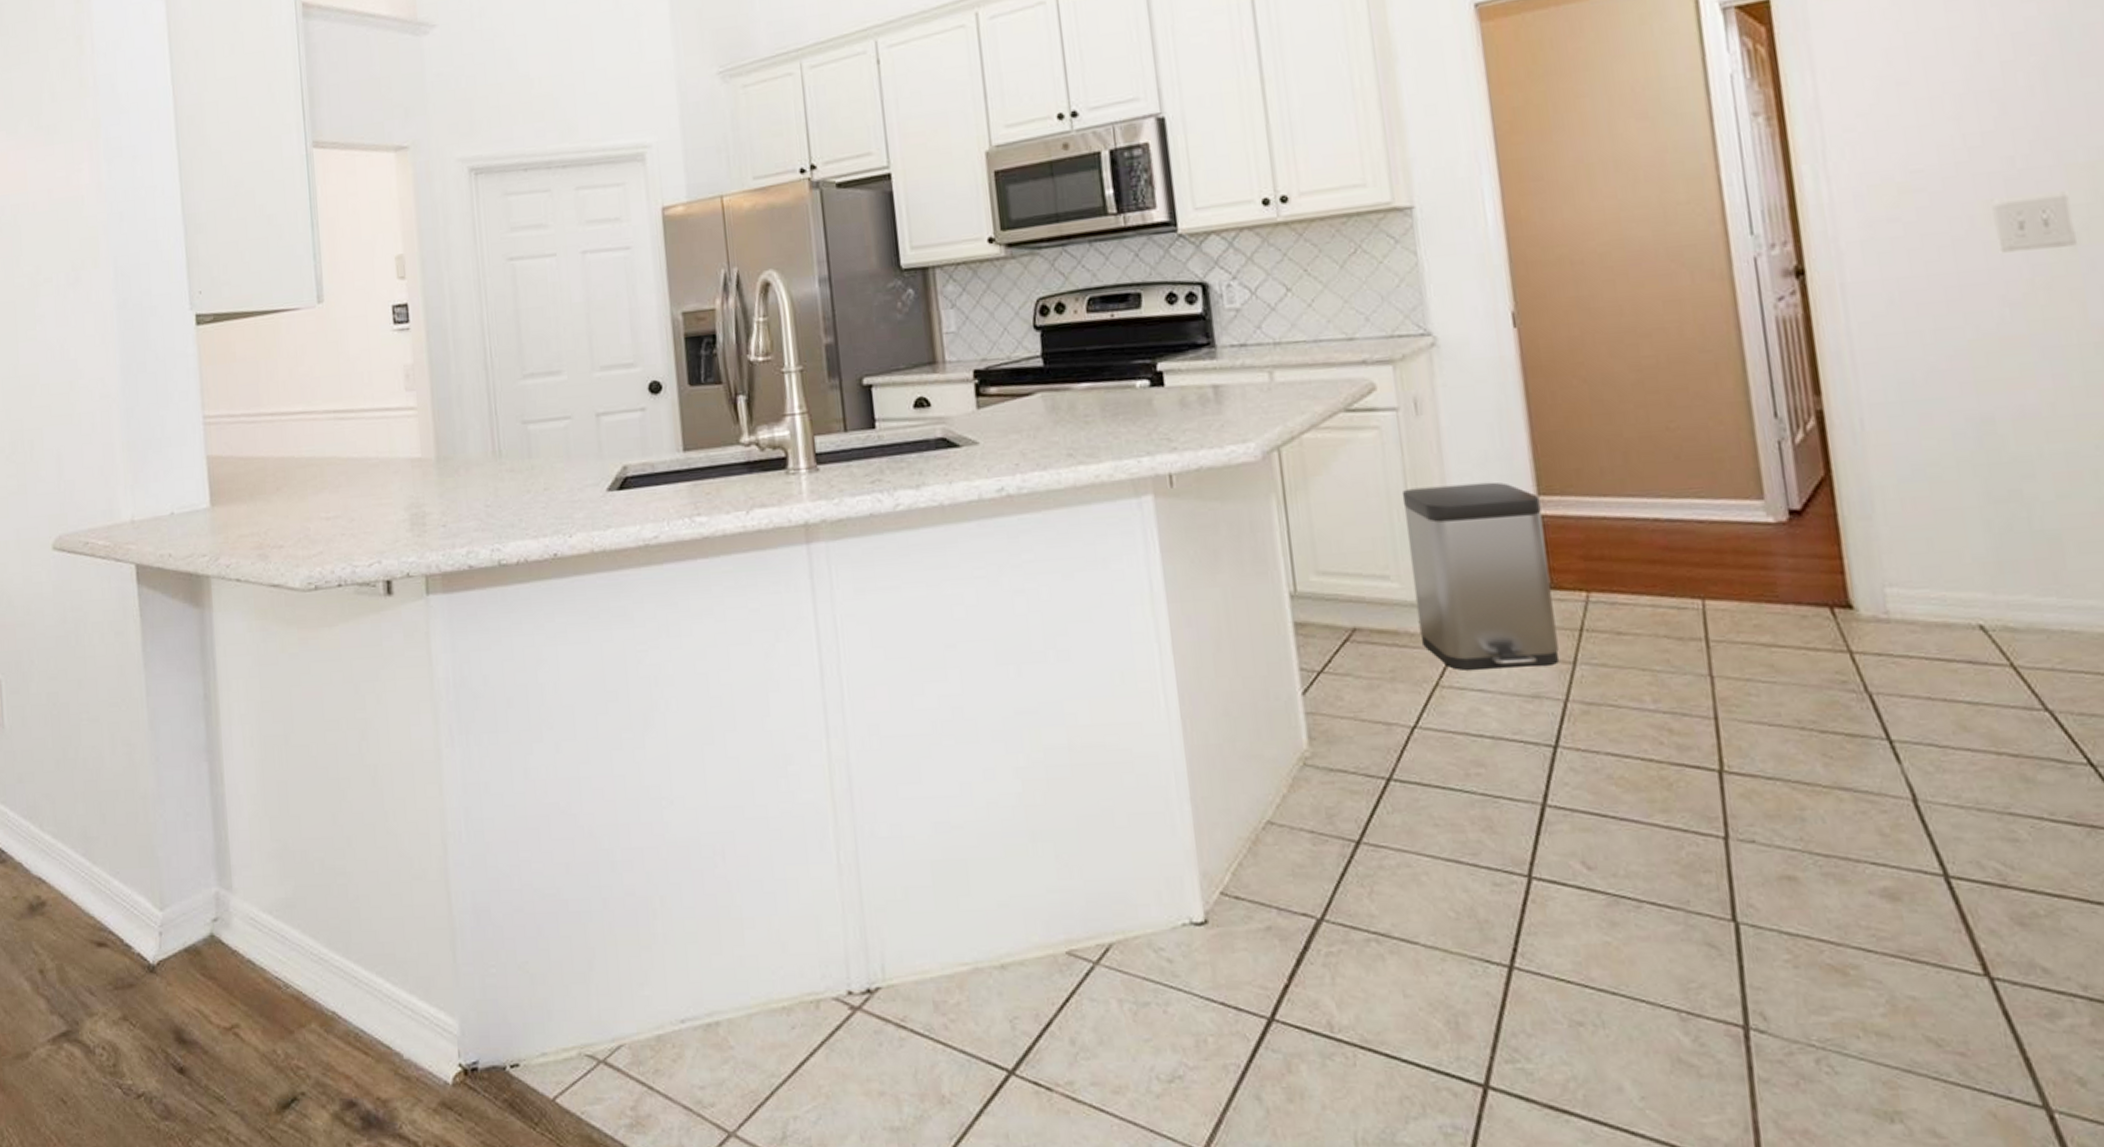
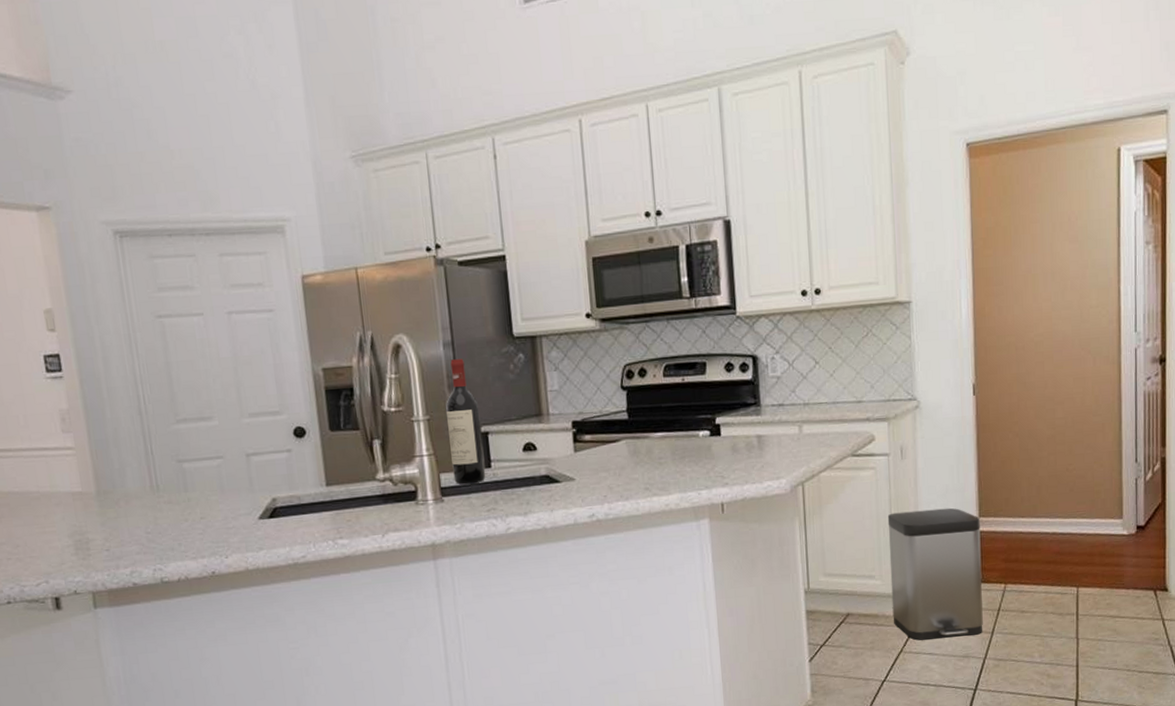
wine bottle: none [821,297,869,449] -> present [446,359,486,484]

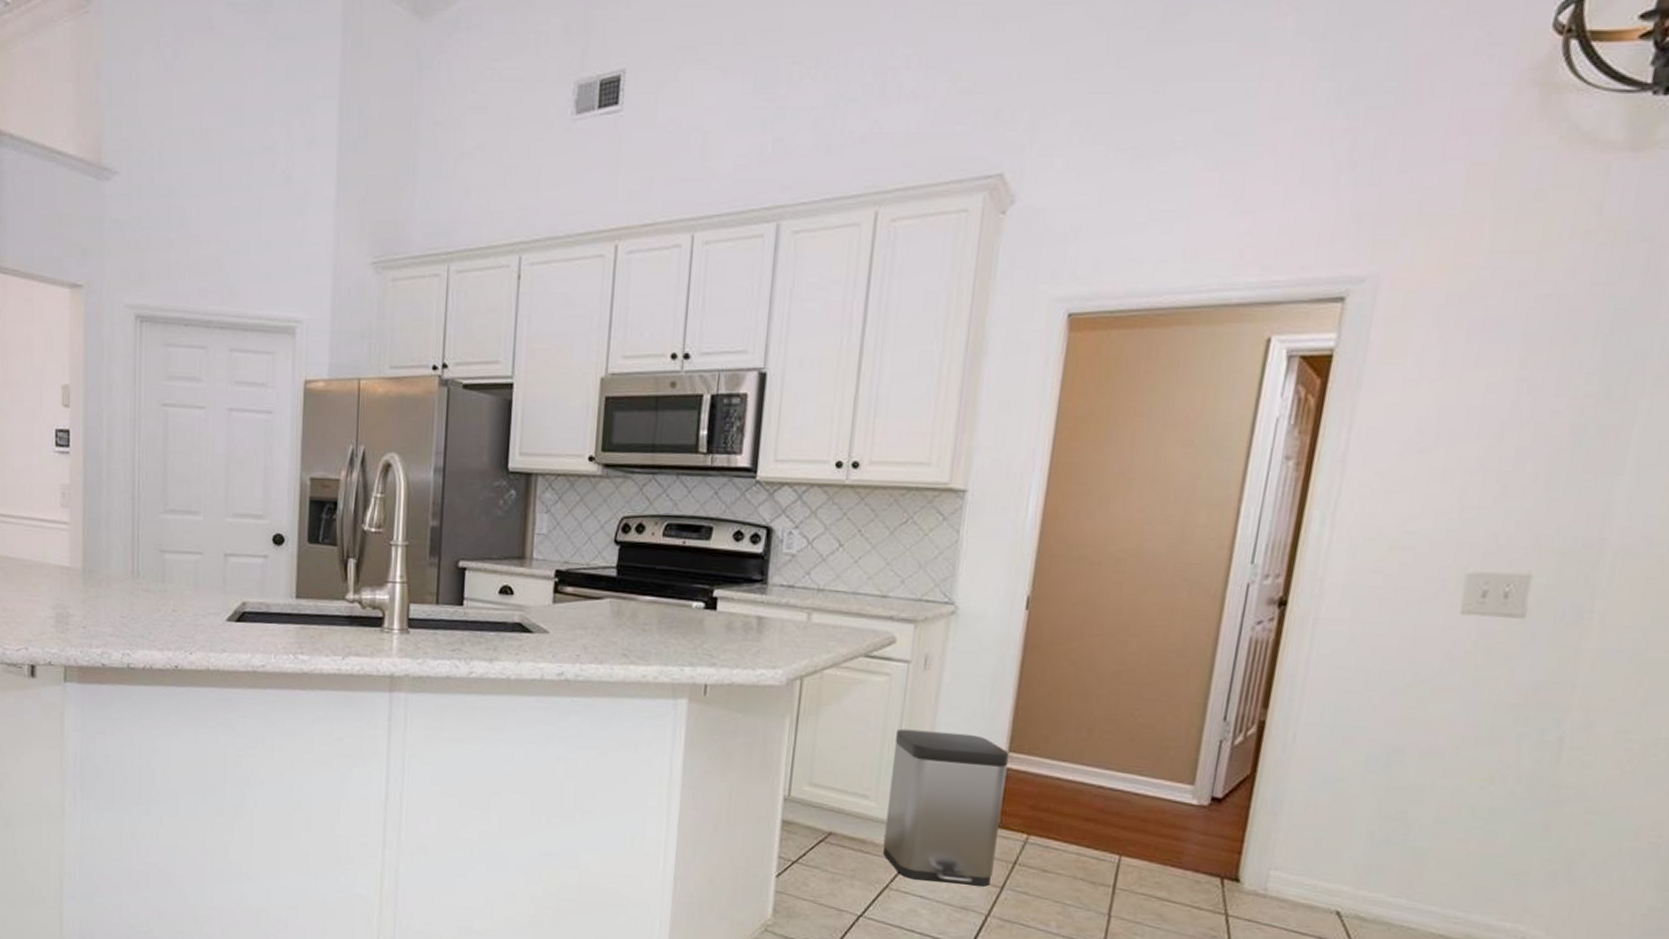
wine bottle: present [446,359,486,484] -> none [423,486,461,620]

